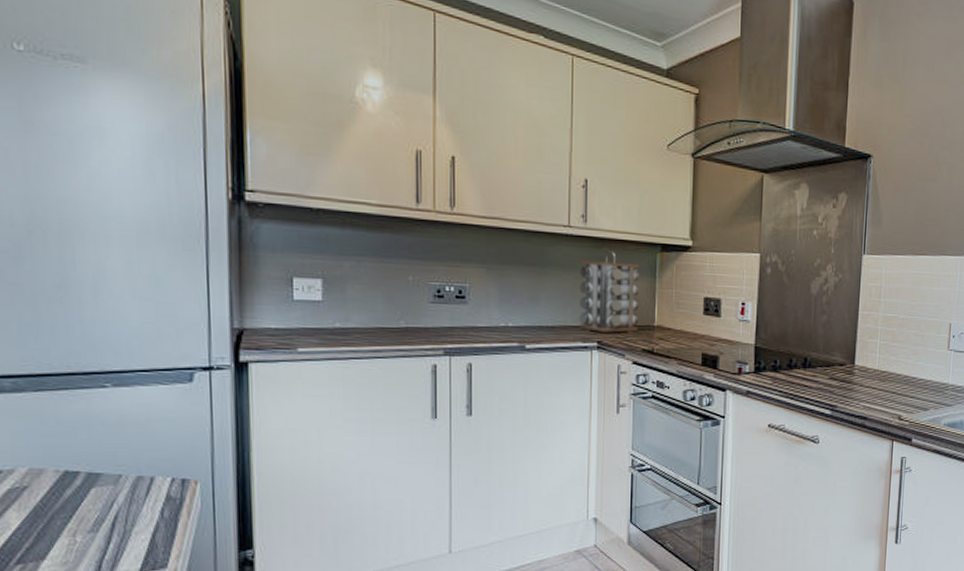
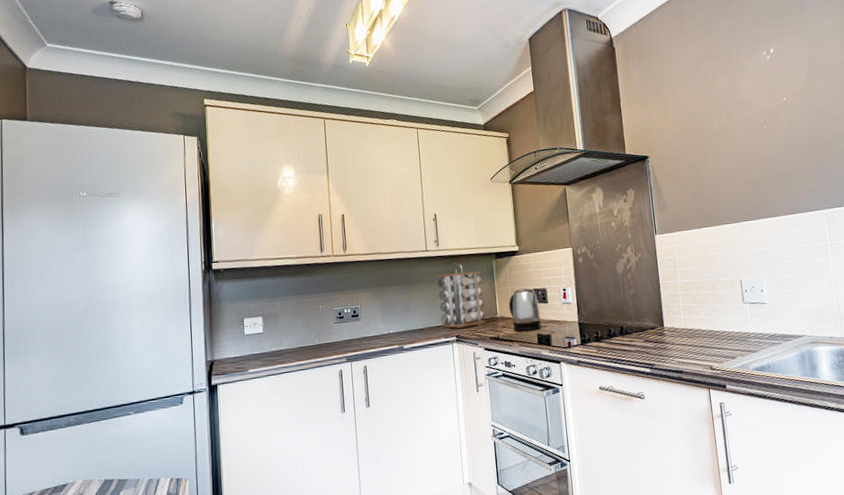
kettle: none [670,295,710,349] -> present [508,288,542,332]

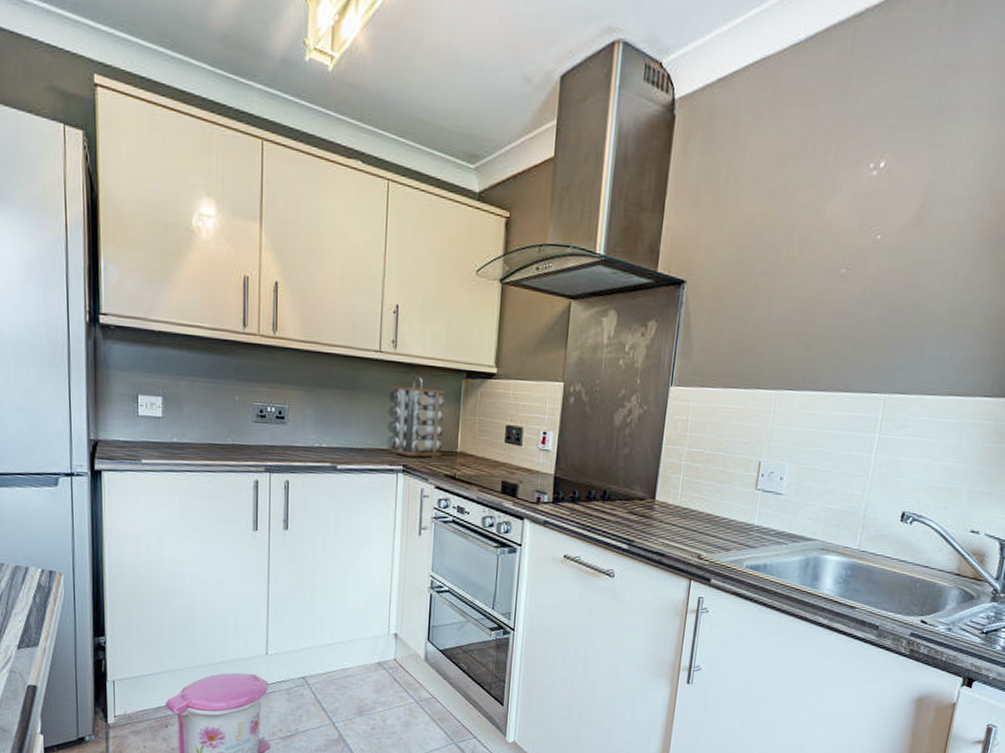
kettle: present [508,288,542,332] -> none [472,422,511,476]

